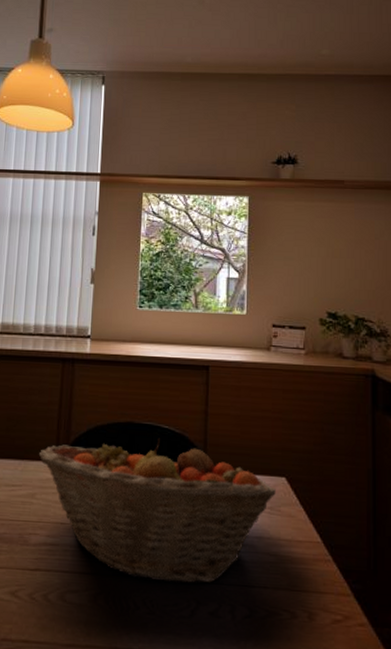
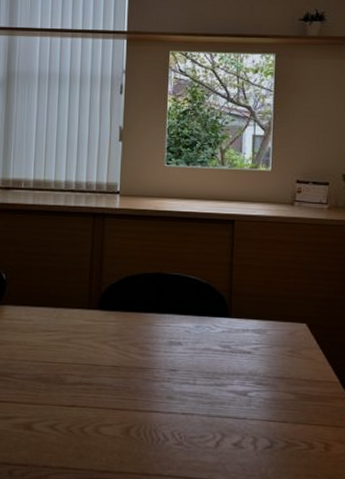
fruit basket: present [39,438,276,584] -> none [73,287,297,419]

